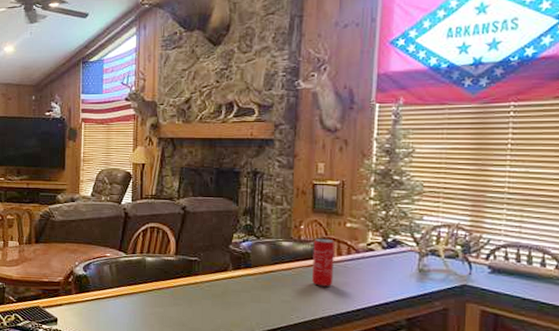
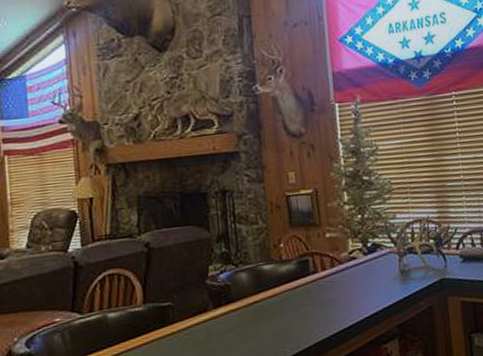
beverage can: present [312,238,334,287] -> none [295,253,322,309]

